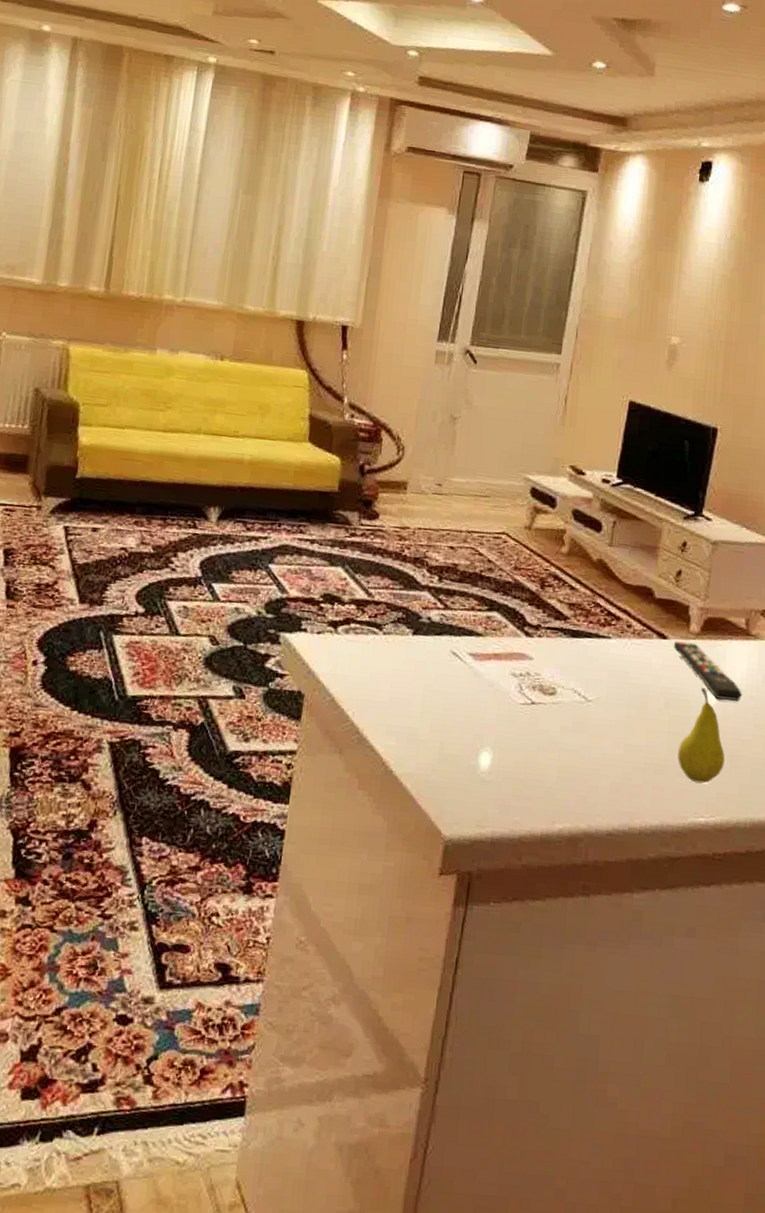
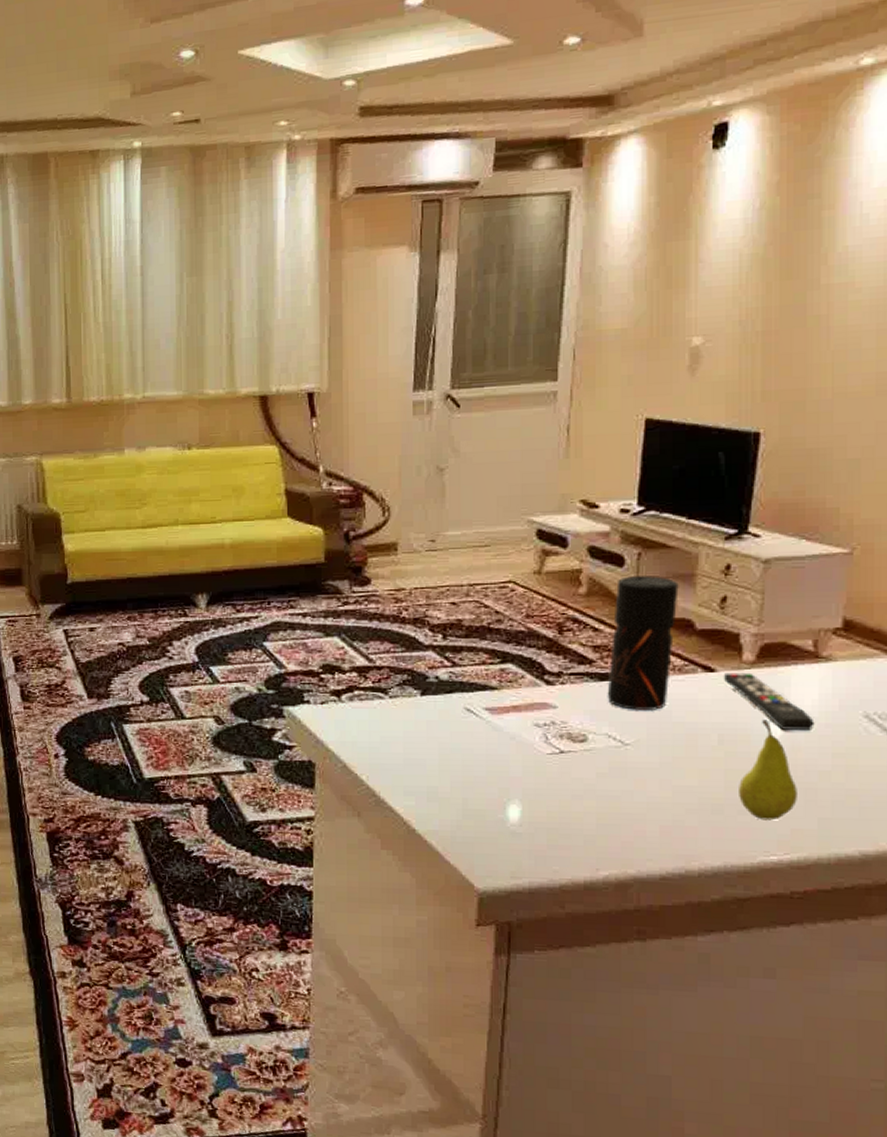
pepper grinder: none [576,541,644,671] -> present [607,576,679,711]

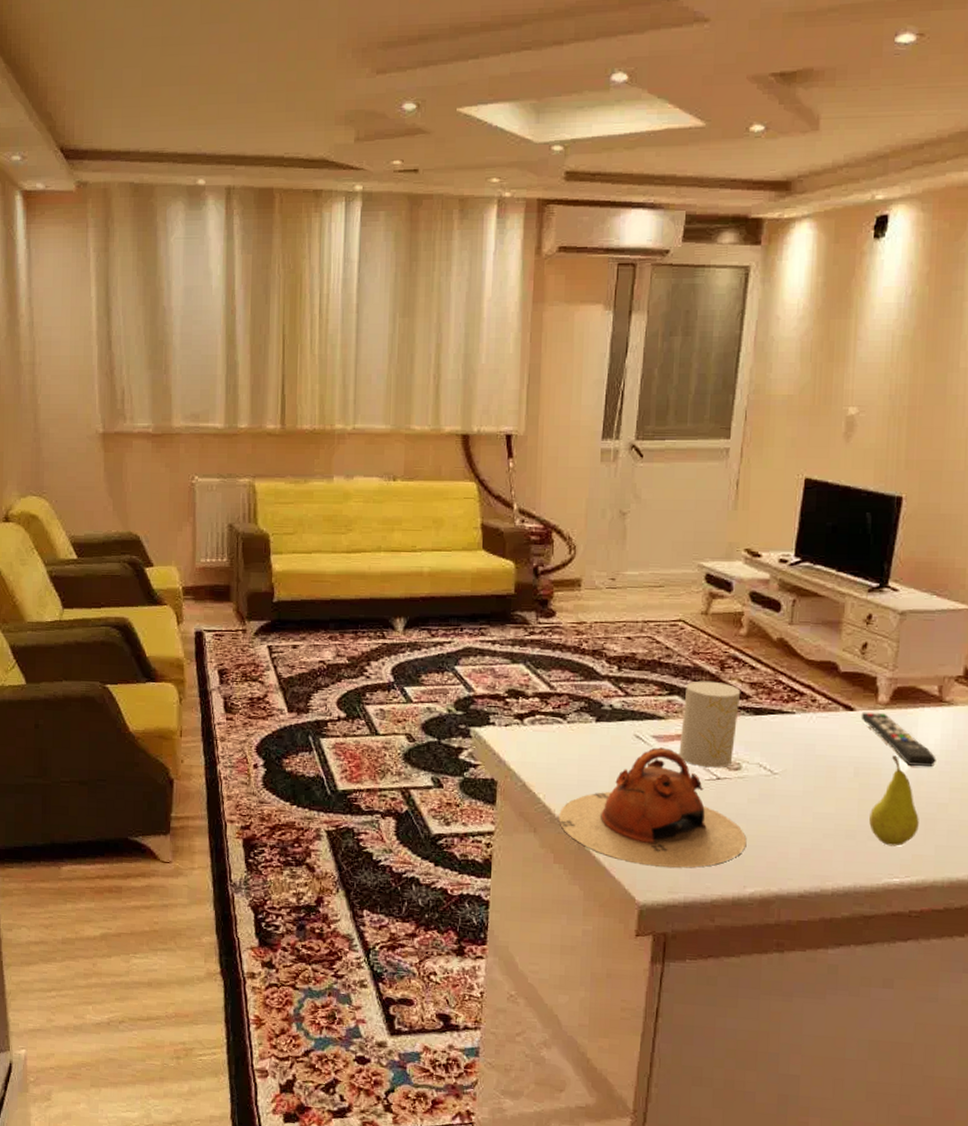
teapot: none [385,720,597,851] -> present [559,747,747,868]
cup: none [516,646,583,741] -> present [679,681,741,768]
pepper grinder: present [607,576,679,711] -> none [760,621,827,745]

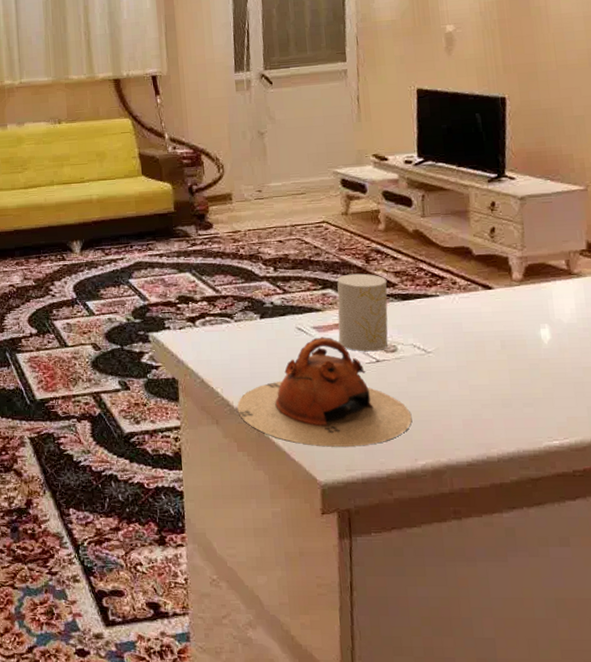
remote control: present [860,712,936,766] -> none [499,288,575,335]
fruit: present [869,755,919,847] -> none [521,327,569,411]

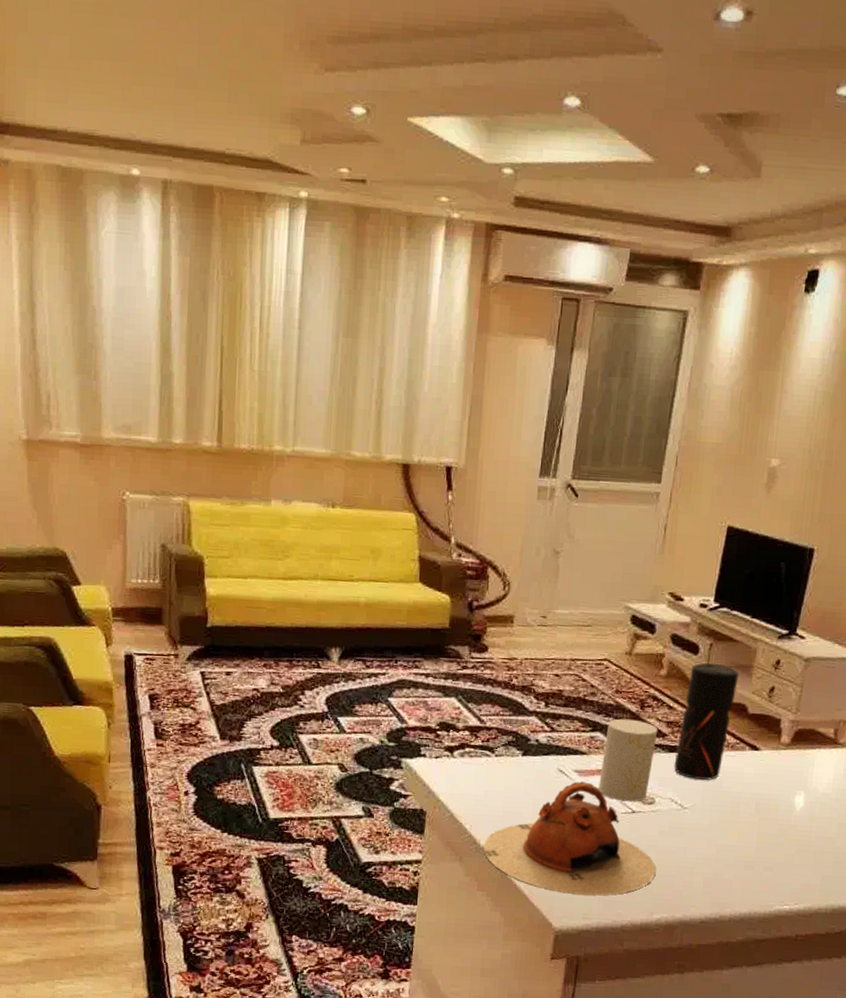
pepper grinder: none [408,213,458,324] -> present [673,663,739,781]

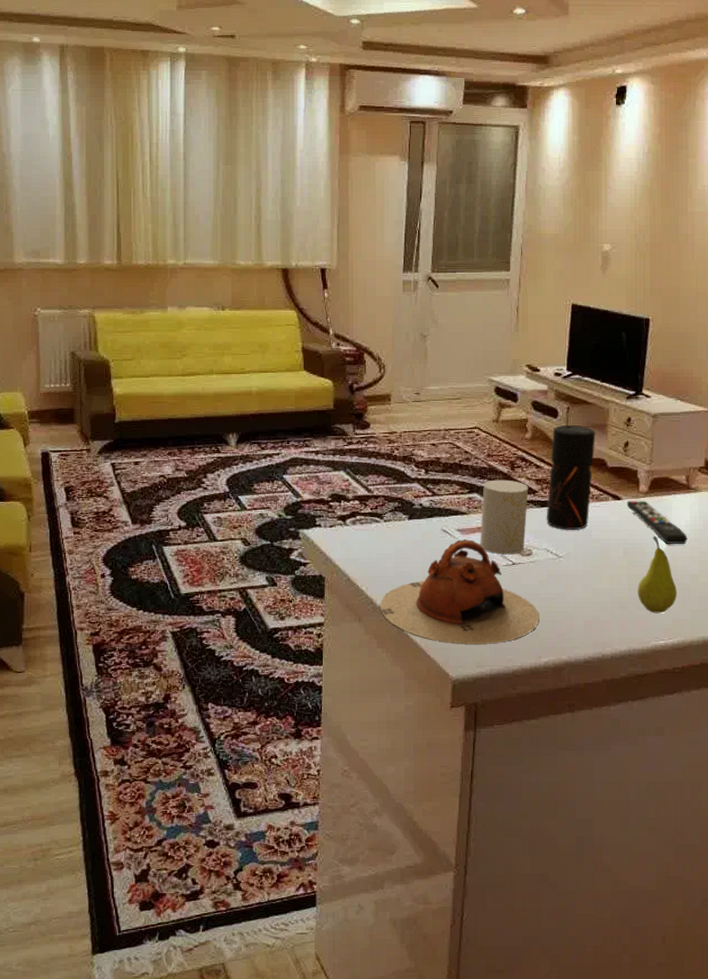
remote control: none [764,751,828,804] -> present [626,500,688,544]
fruit: none [766,793,810,877] -> present [638,536,677,614]

